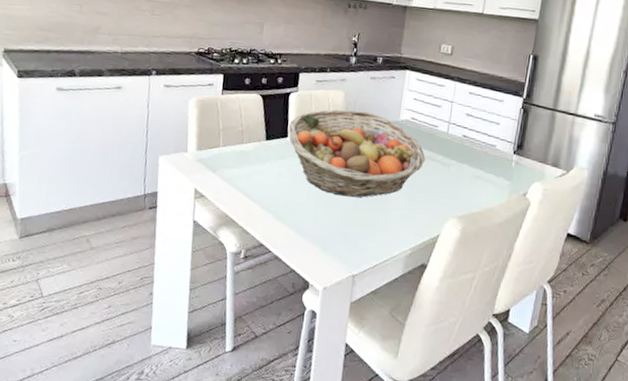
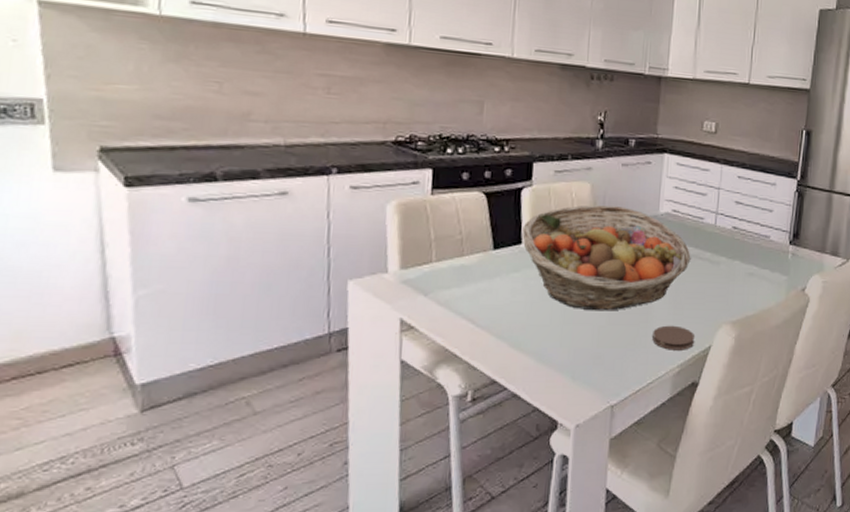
coaster: none [389,213,426,236] -> present [652,325,695,350]

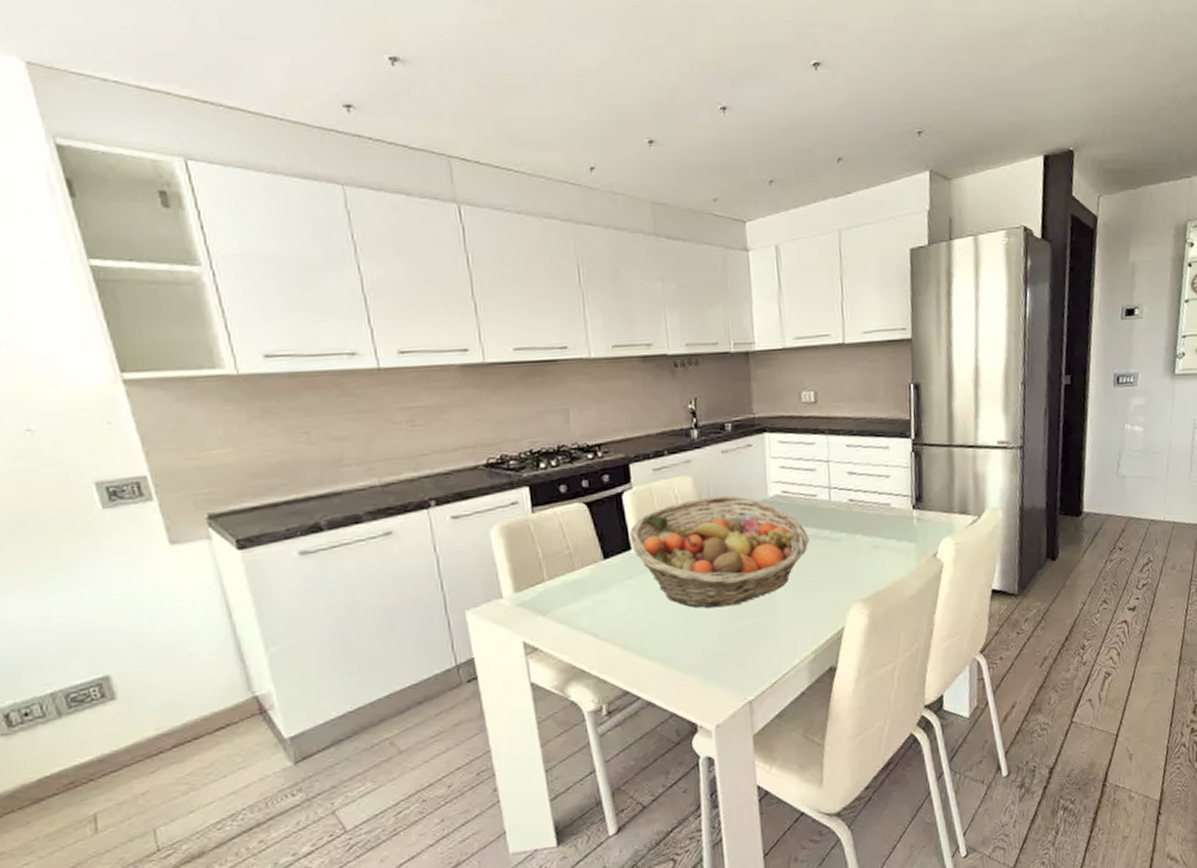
coaster: present [652,325,695,350] -> none [781,611,826,638]

